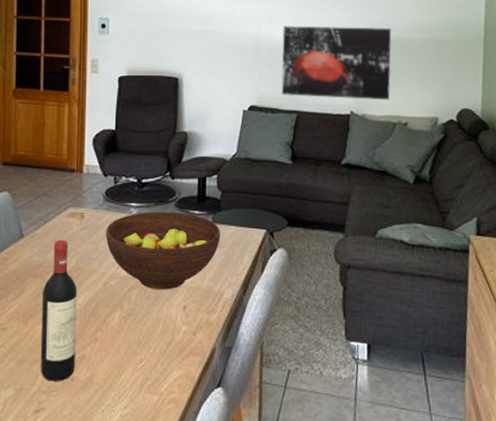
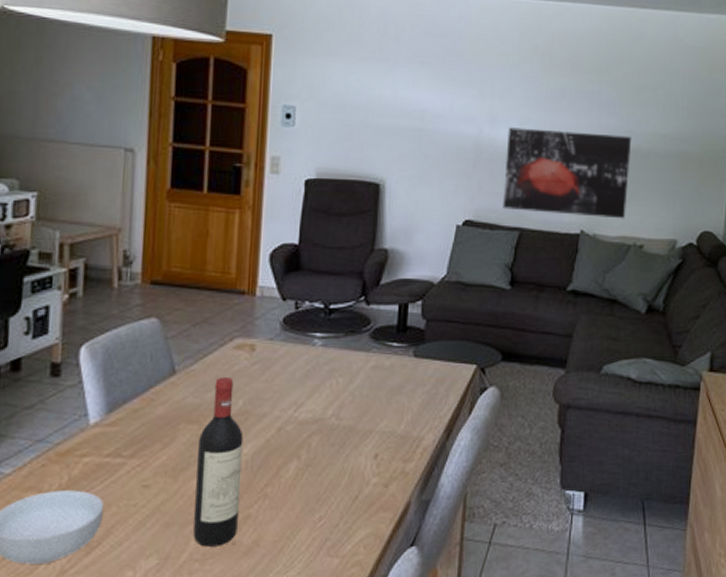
fruit bowl: present [106,211,221,290] -> none [282,343,424,436]

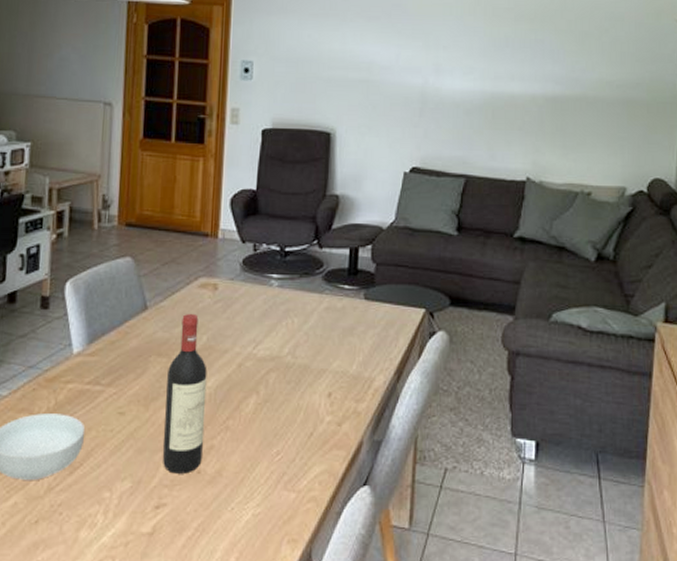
wall art: present [502,127,632,219] -> none [448,77,577,166]

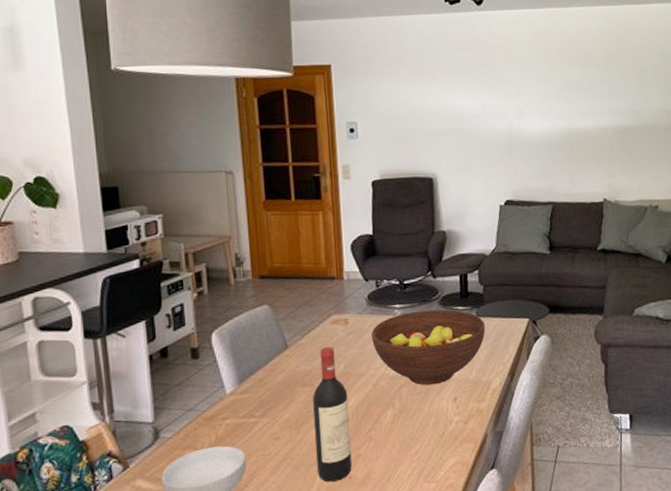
fruit bowl: none [242,284,374,374] -> present [371,309,486,386]

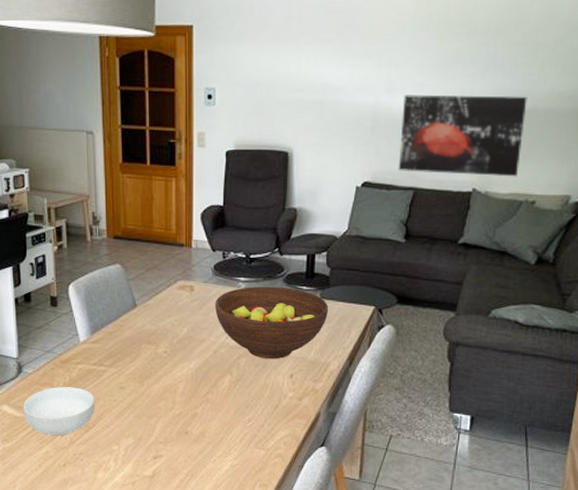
wine bottle: present [313,346,352,482] -> none [157,310,189,434]
wall art: none [534,115,641,188] -> present [398,94,527,177]

